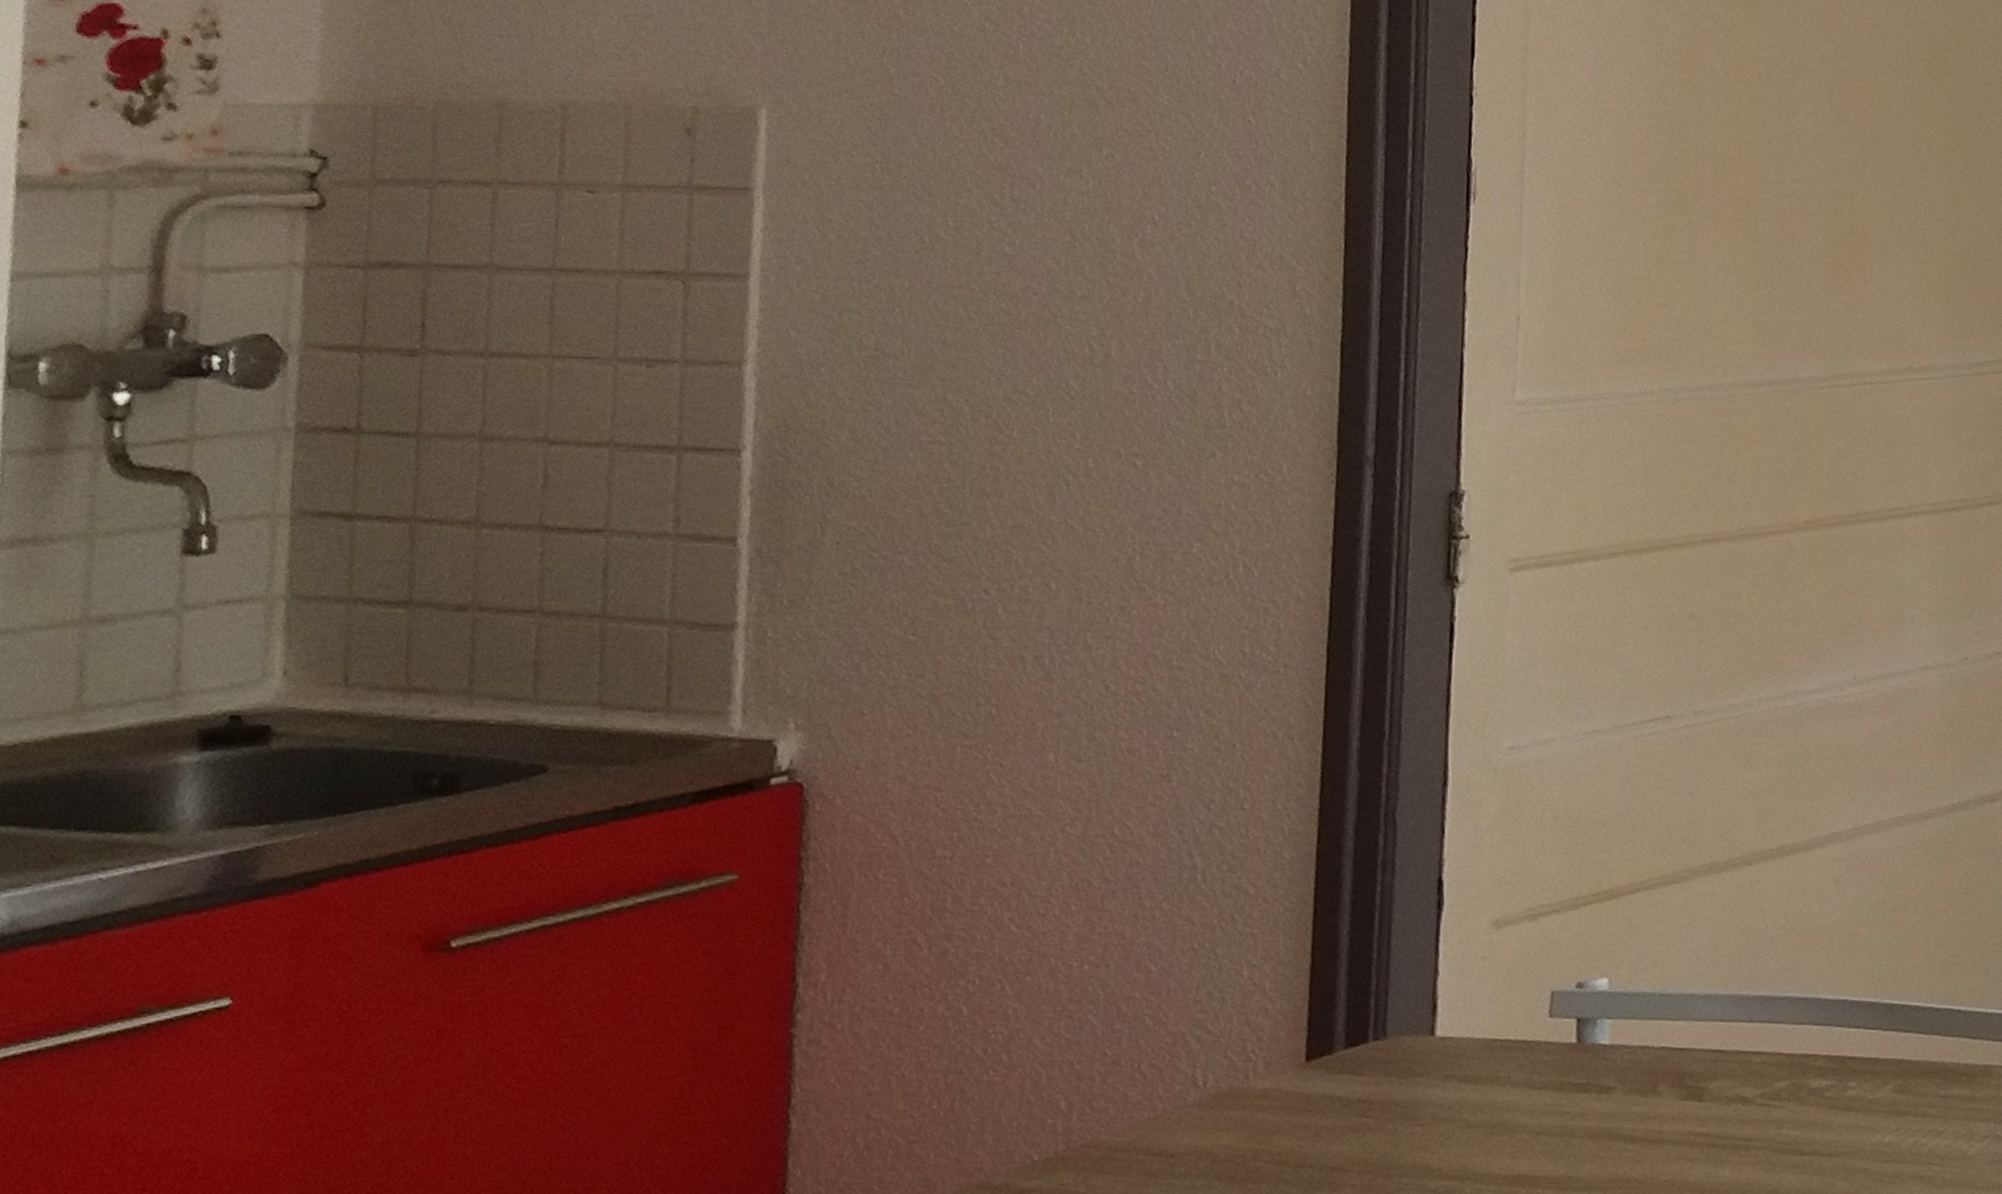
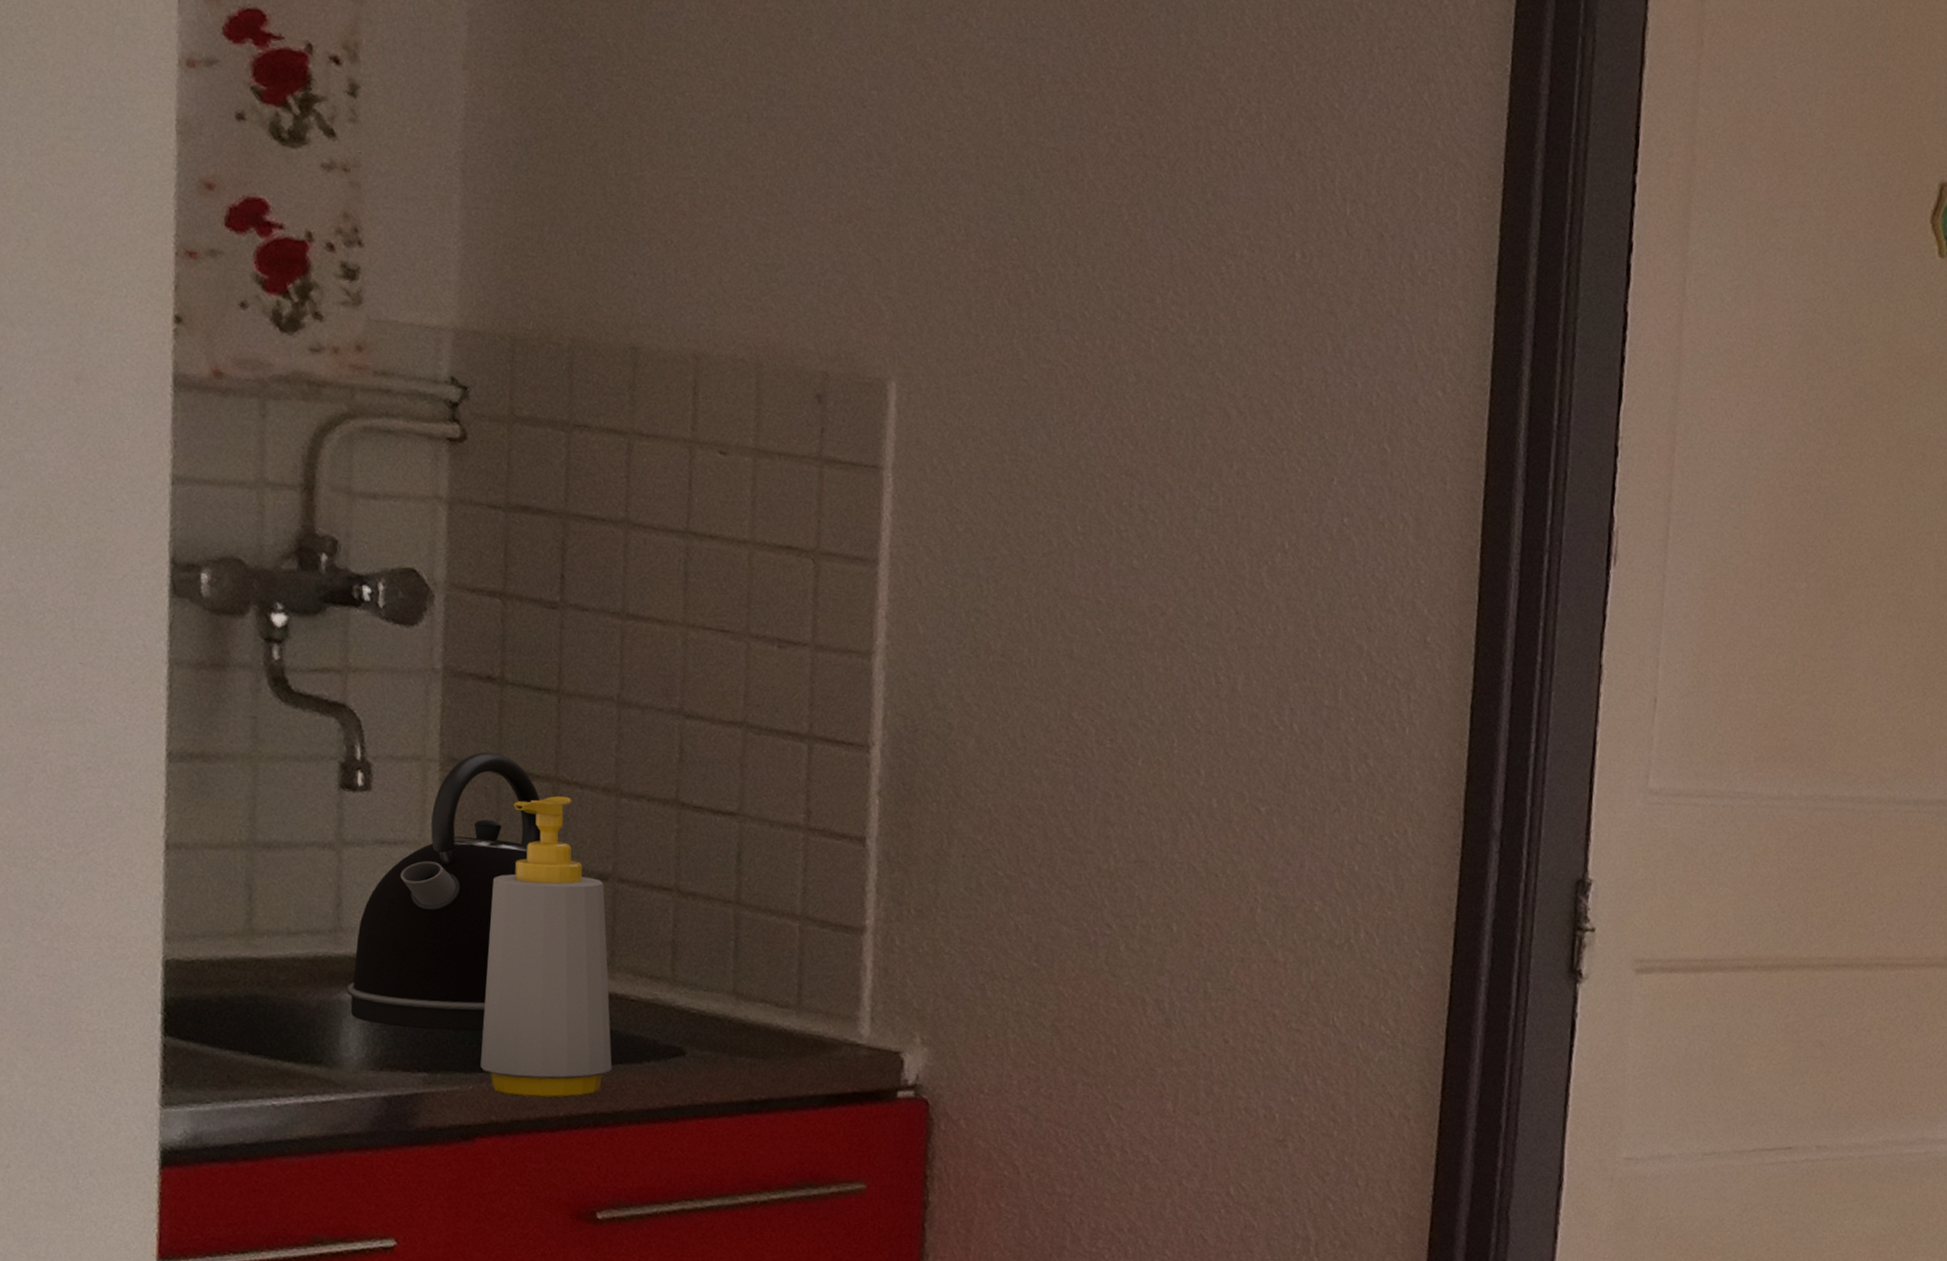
kettle: none [183,500,397,782] -> present [346,751,541,1031]
soap bottle: none [327,534,470,836] -> present [480,795,612,1098]

